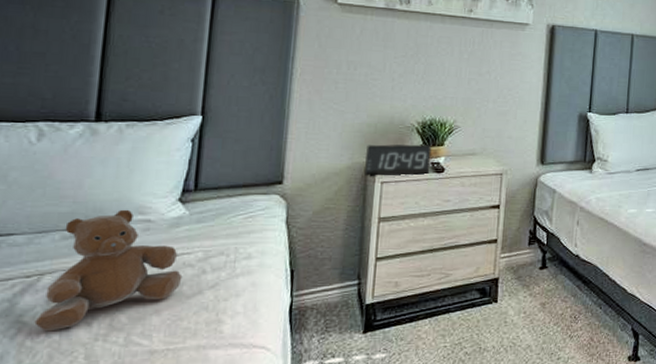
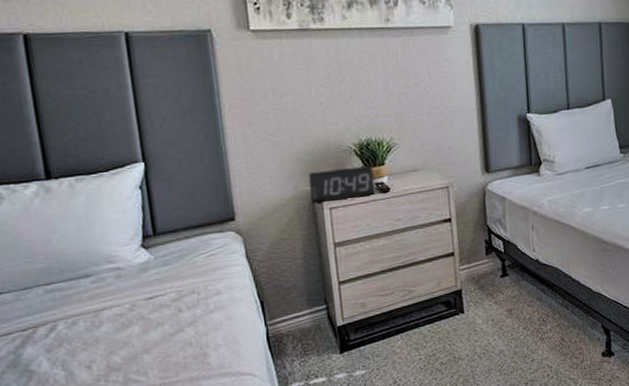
teddy bear: present [34,209,183,332] -> none [40,259,162,377]

